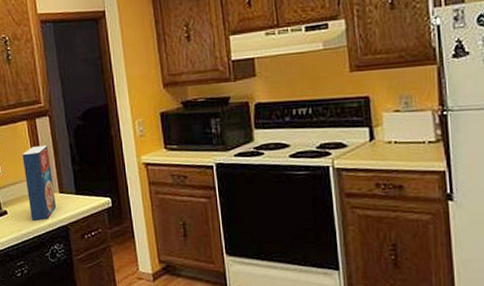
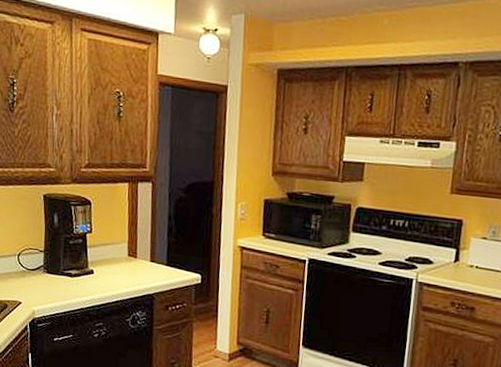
cereal box: present [22,145,56,221] -> none [117,210,147,286]

